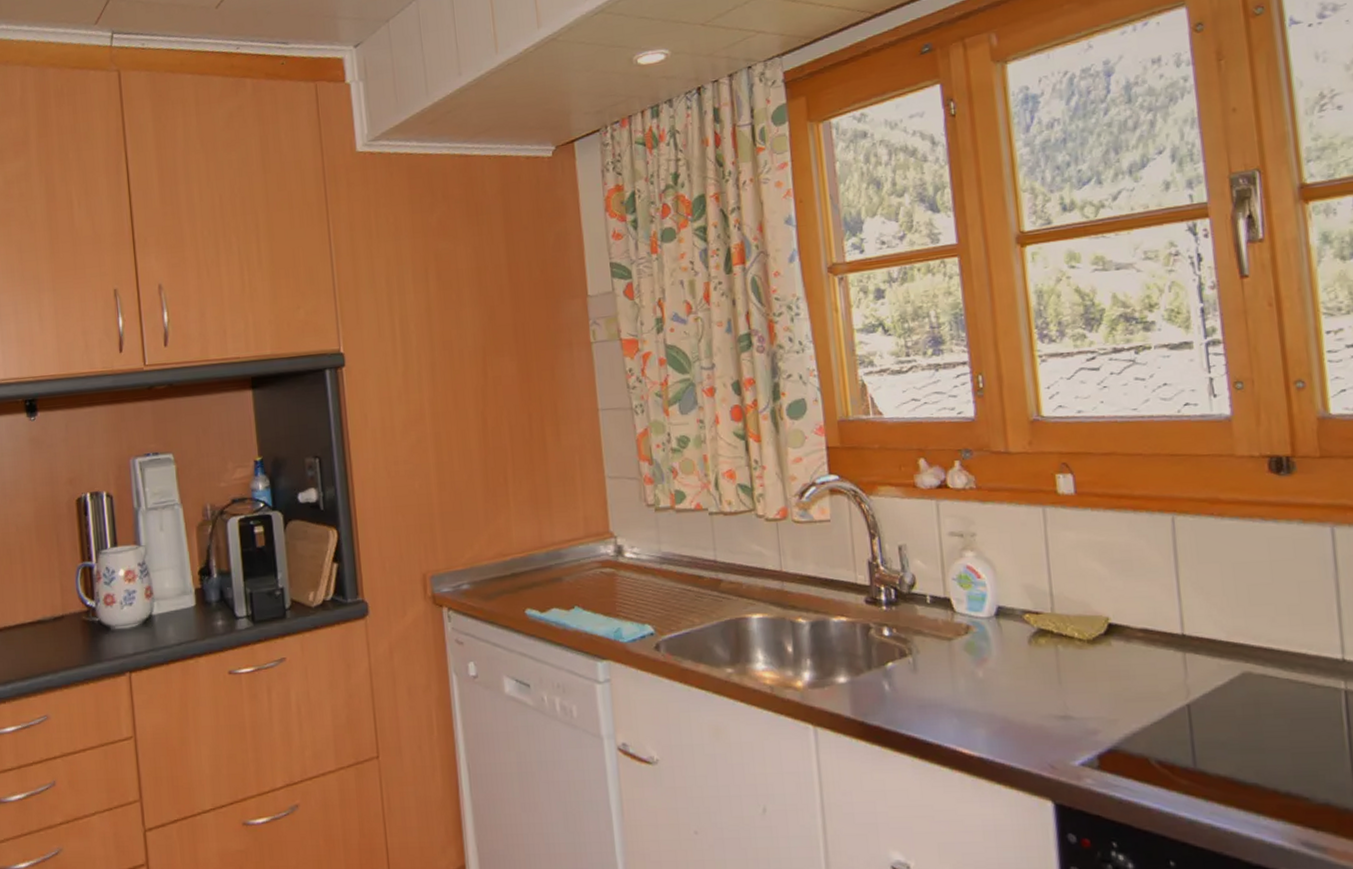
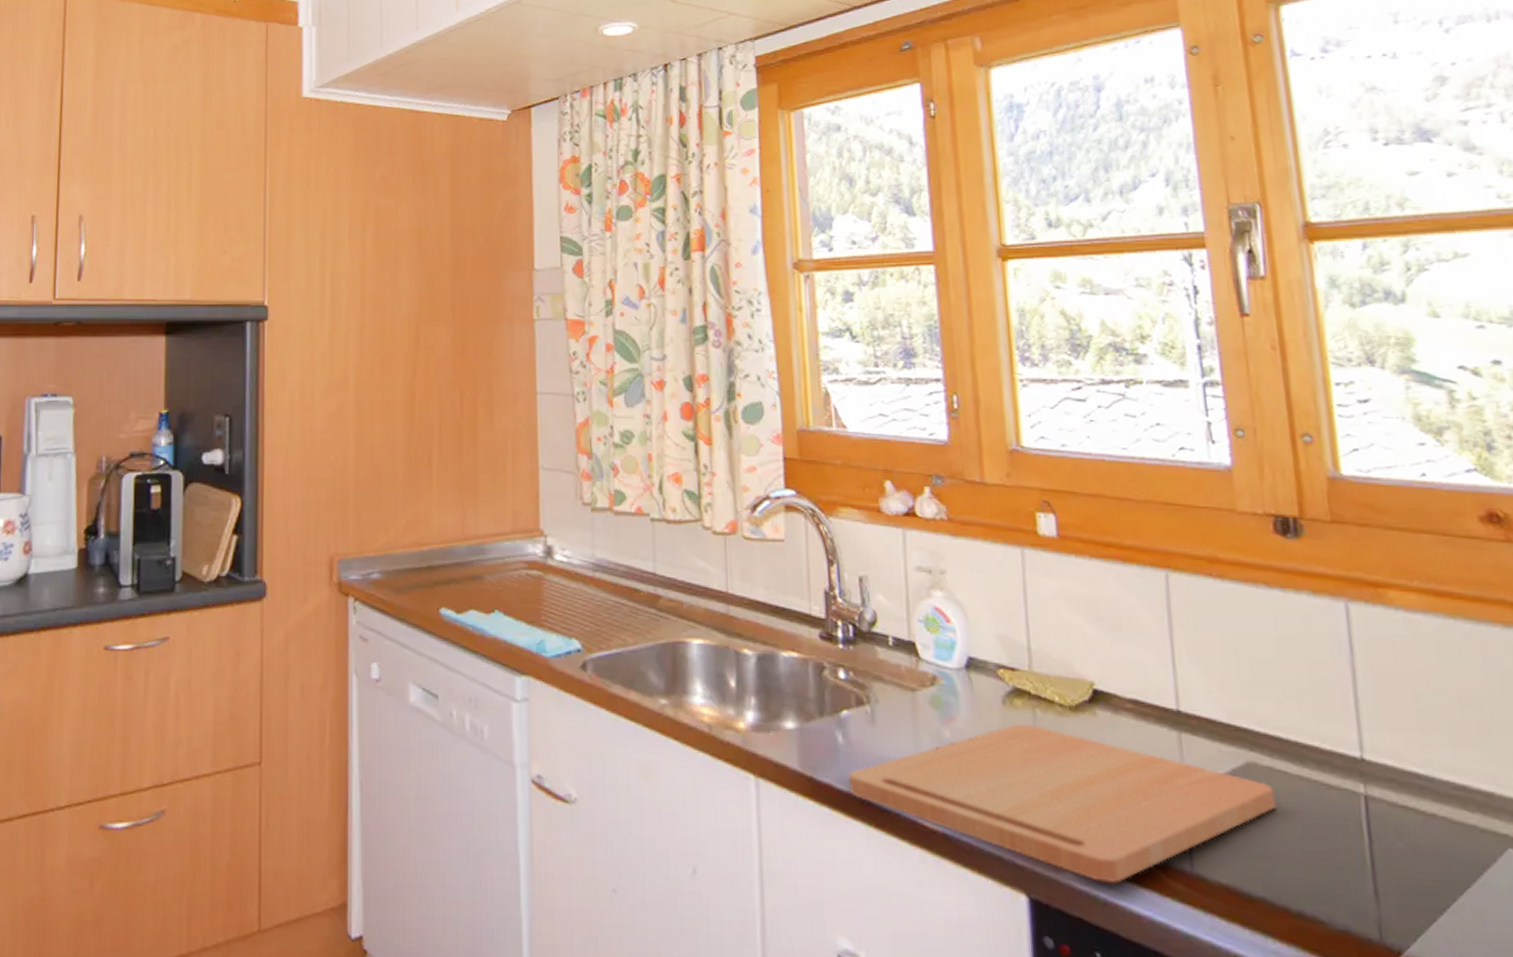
cutting board: none [894,658,1268,785] -> present [847,723,1276,885]

